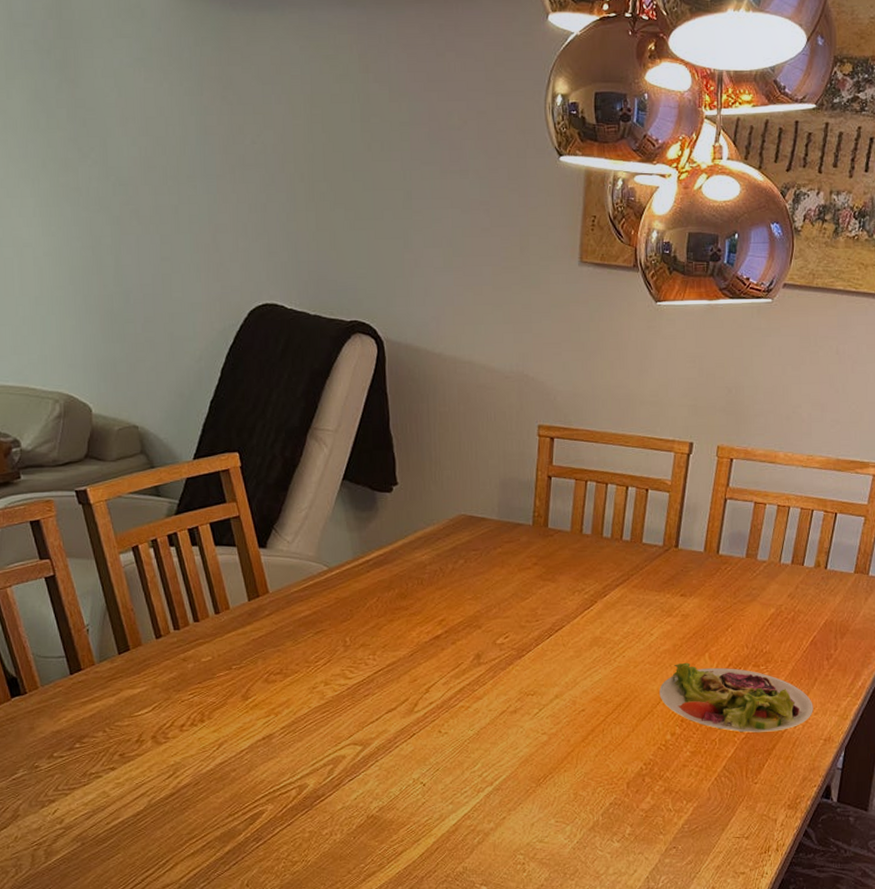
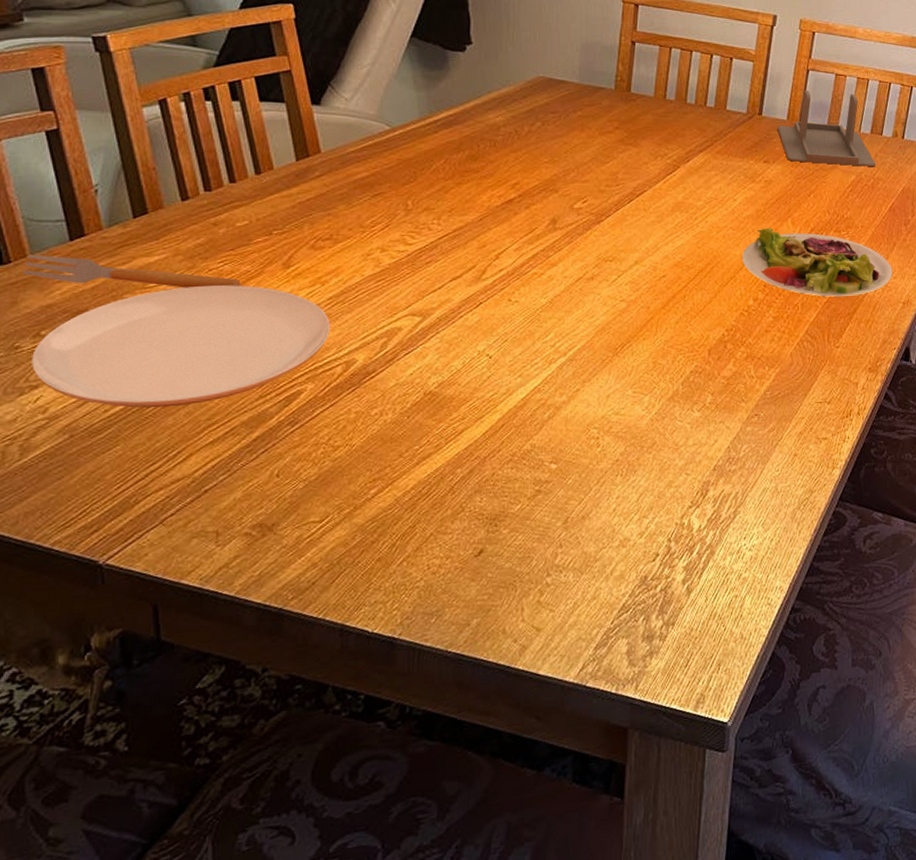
fork: none [35,686,209,717] -> present [22,254,241,288]
plate: none [48,715,285,822] -> present [32,285,331,408]
napkin holder: none [693,519,797,600] -> present [777,89,877,167]

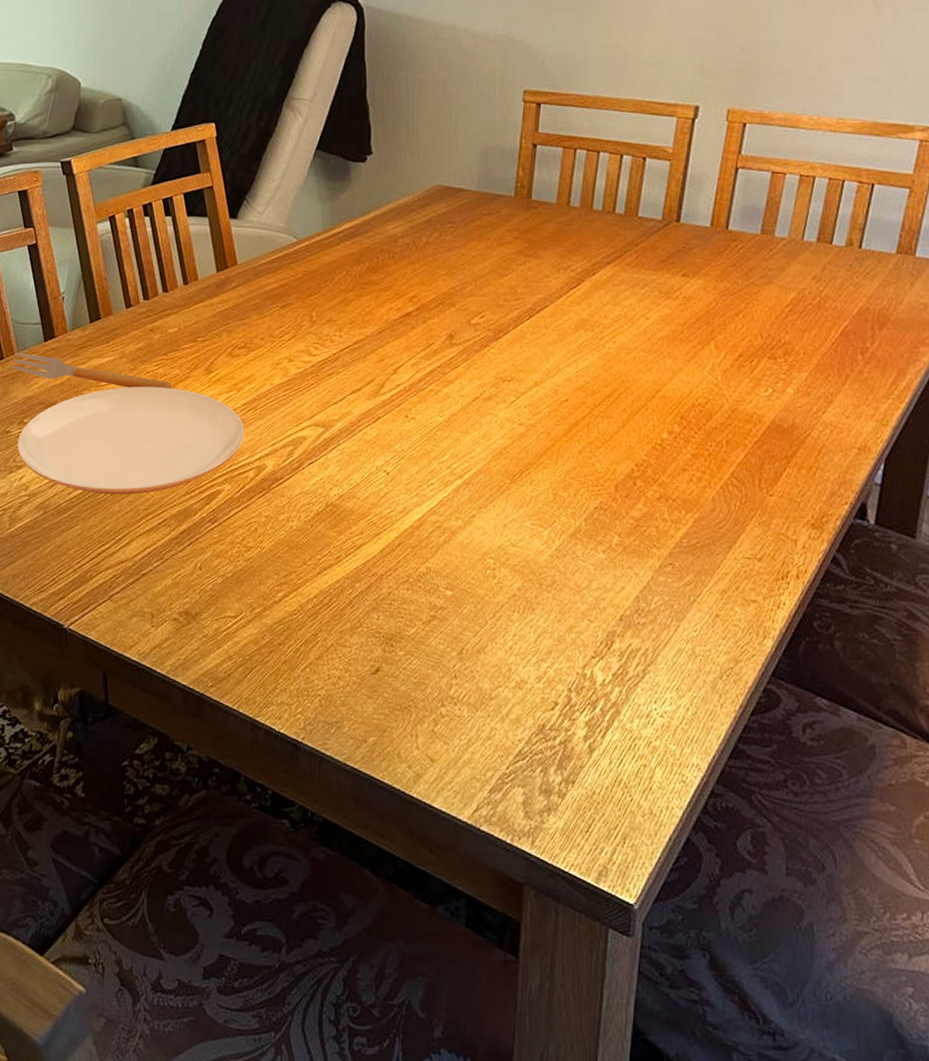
salad plate: present [742,228,893,297] -> none [655,351,844,436]
napkin holder: present [777,89,877,167] -> none [698,191,824,283]

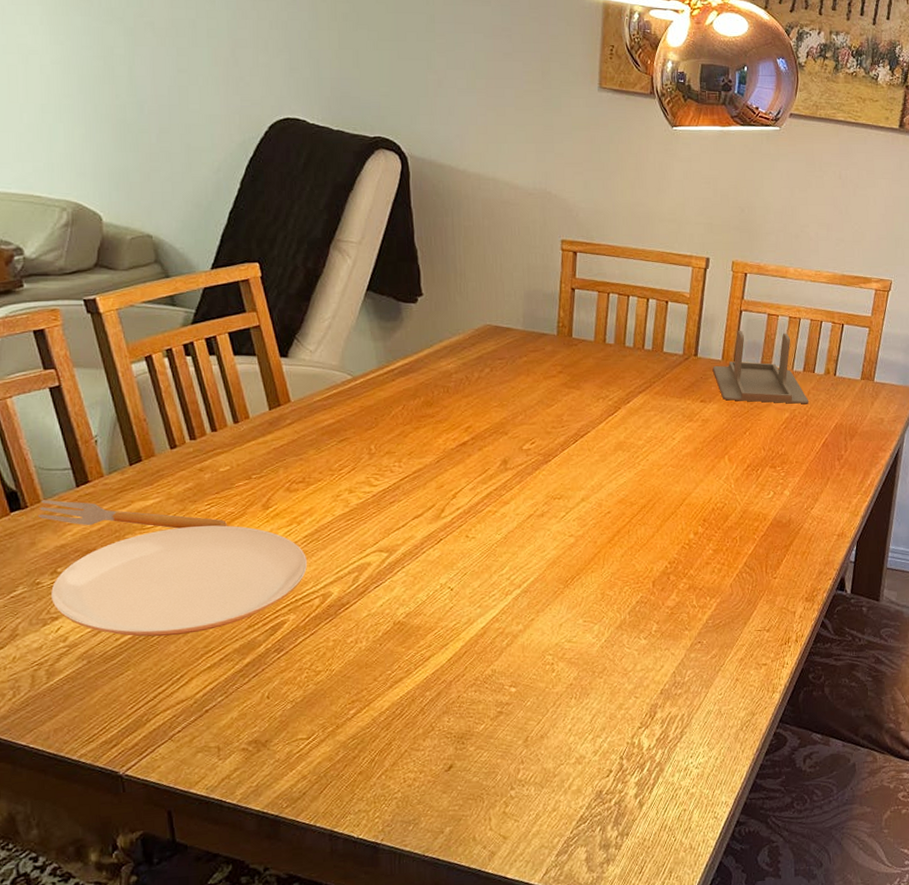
napkin holder: none [698,191,824,283] -> present [712,330,810,404]

